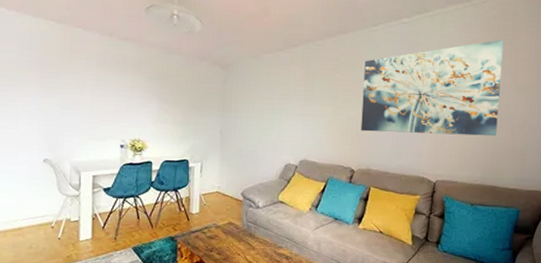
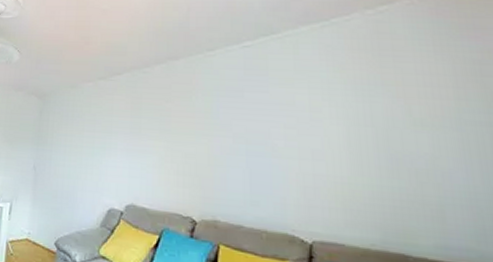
wall art: present [360,39,504,137] -> none [201,61,394,184]

